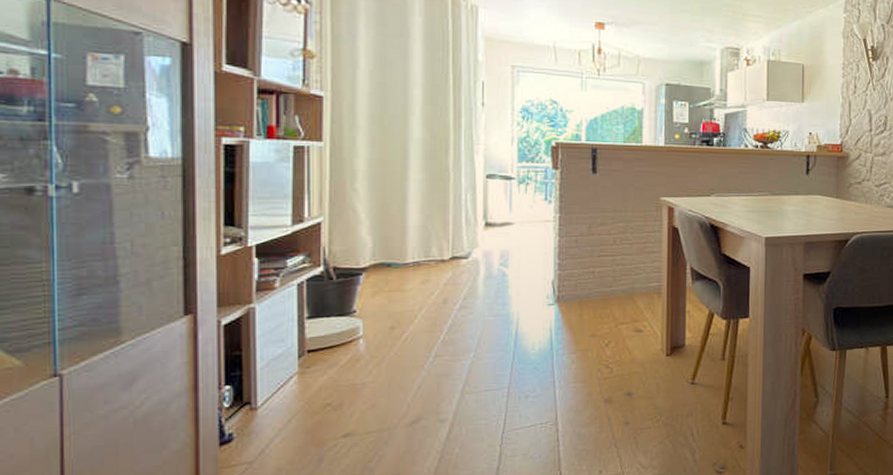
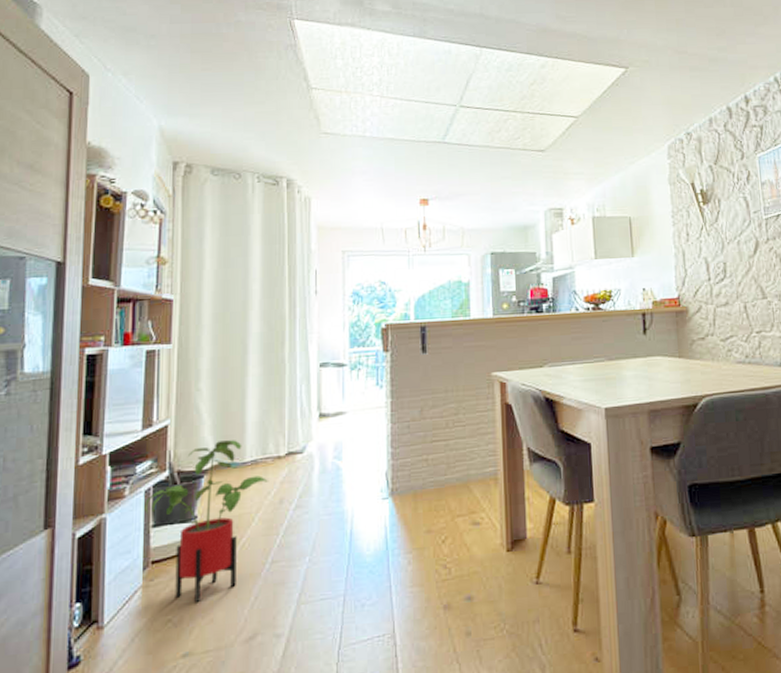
house plant: none [298,241,433,390] -> present [144,440,269,603]

